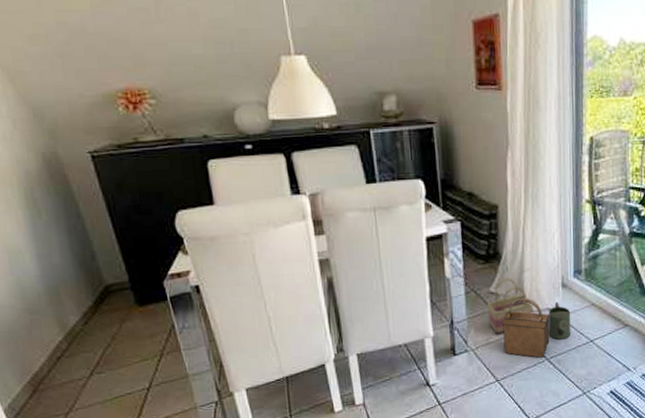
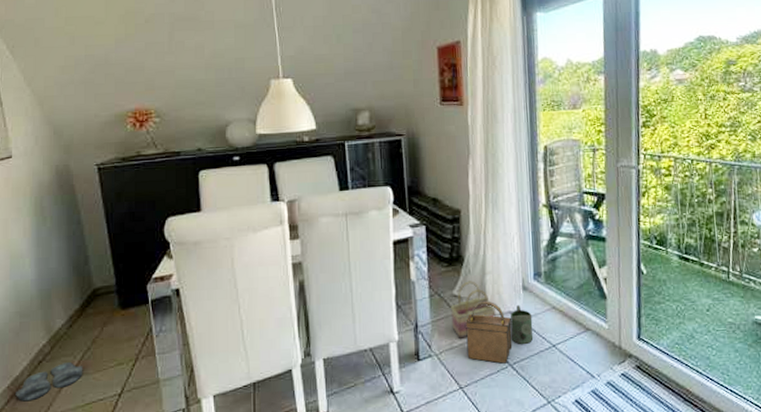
slippers: none [37,357,107,396] -> present [15,361,83,402]

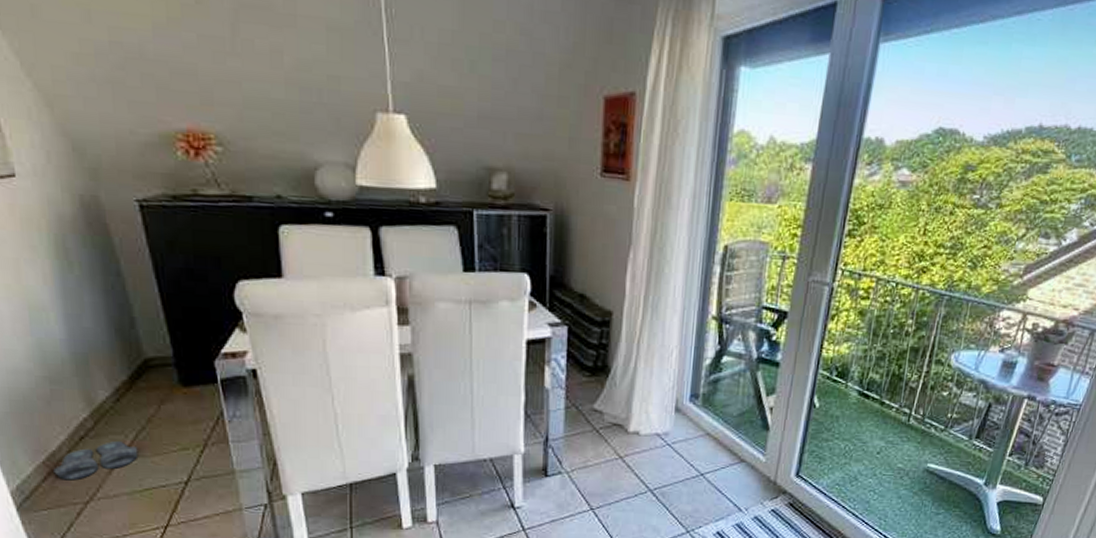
basket: present [451,281,496,339] -> none [588,395,641,457]
handbag: present [465,300,513,365] -> none [602,419,658,489]
watering can: present [510,305,533,345] -> none [654,427,682,471]

